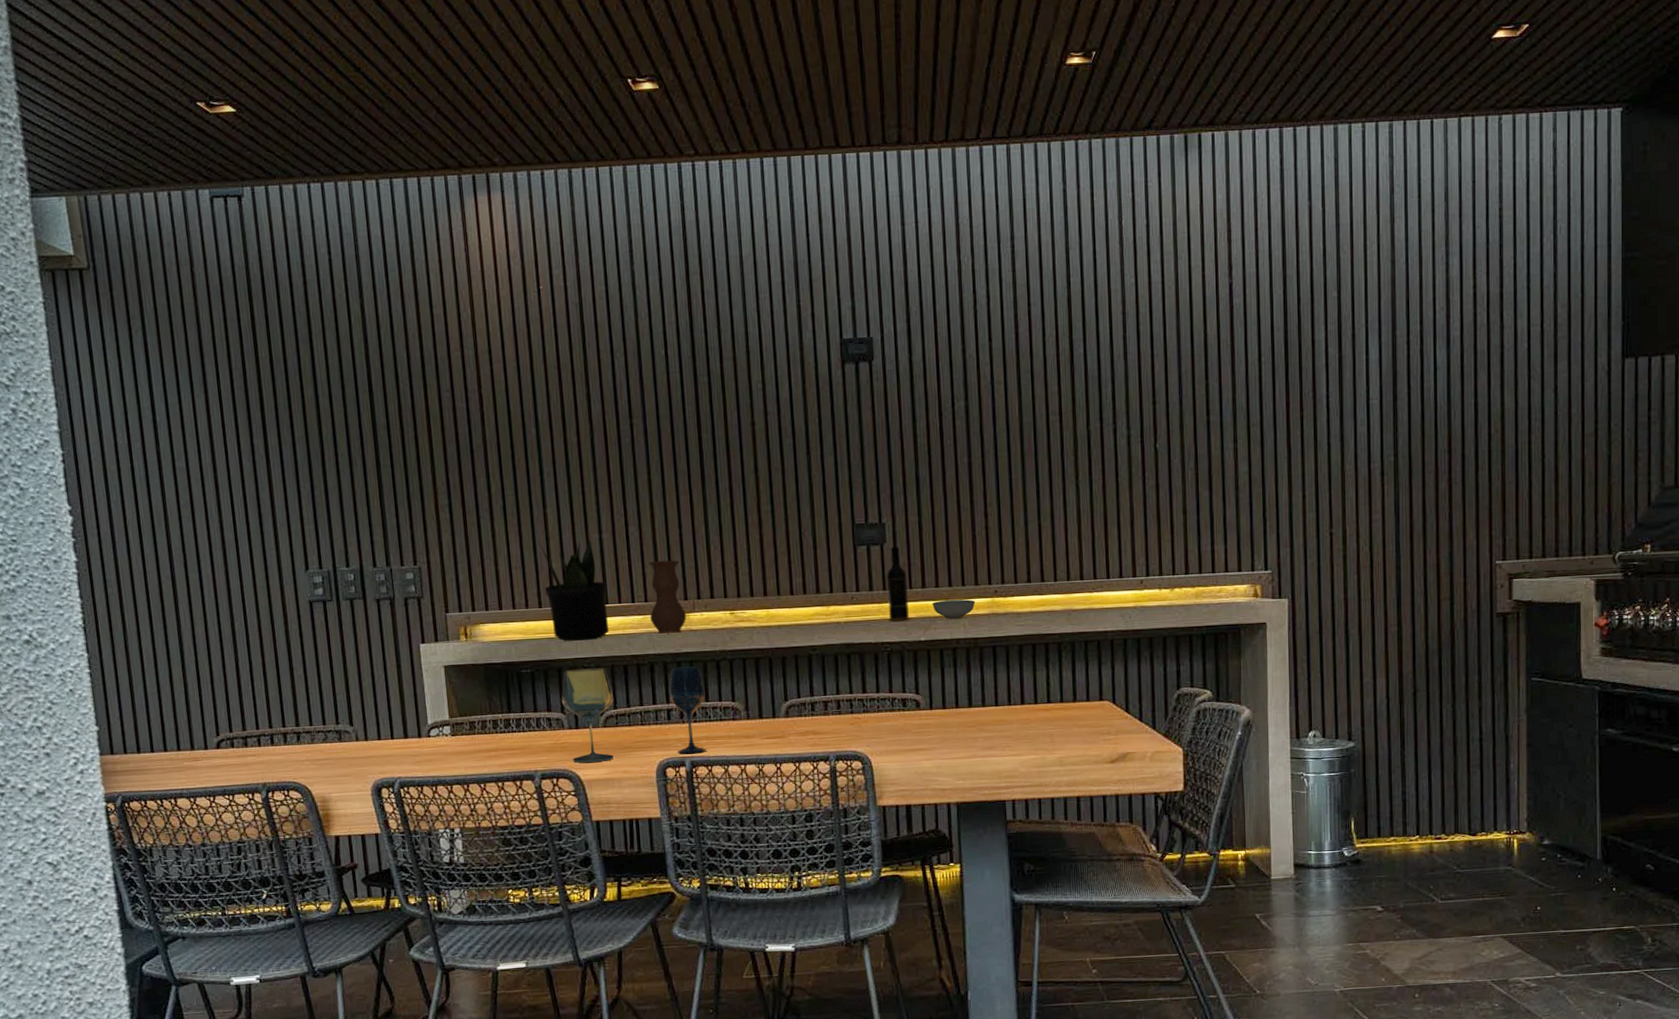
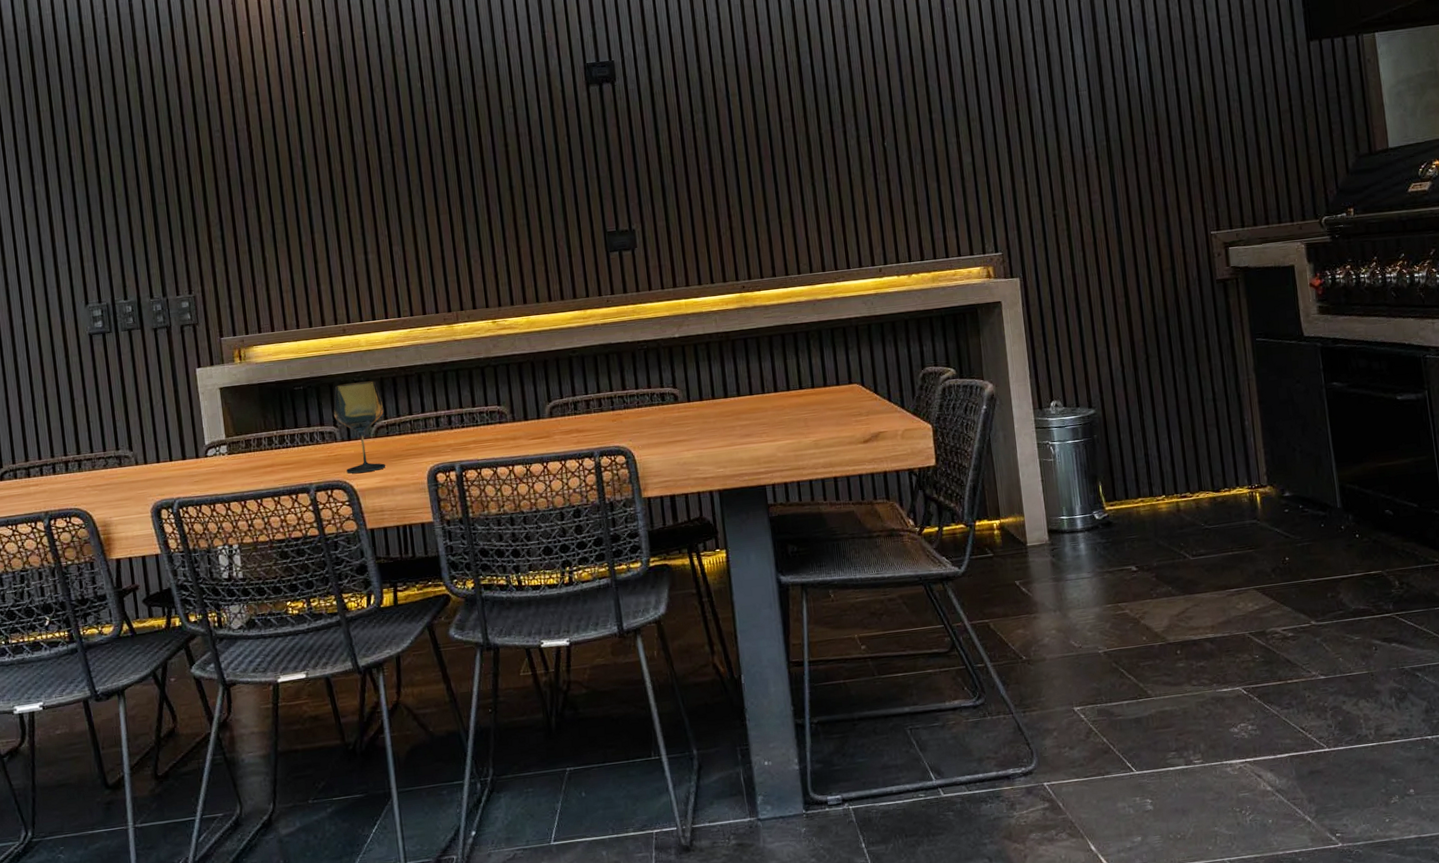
planter: present [538,540,610,641] -> none [307,261,378,358]
vase: present [647,560,687,634] -> none [412,275,451,345]
wineglass: present [669,666,707,754] -> none [437,373,476,459]
wine bottle: present [886,546,909,621] -> none [639,250,663,320]
bowl: present [932,599,976,619] -> none [683,296,725,315]

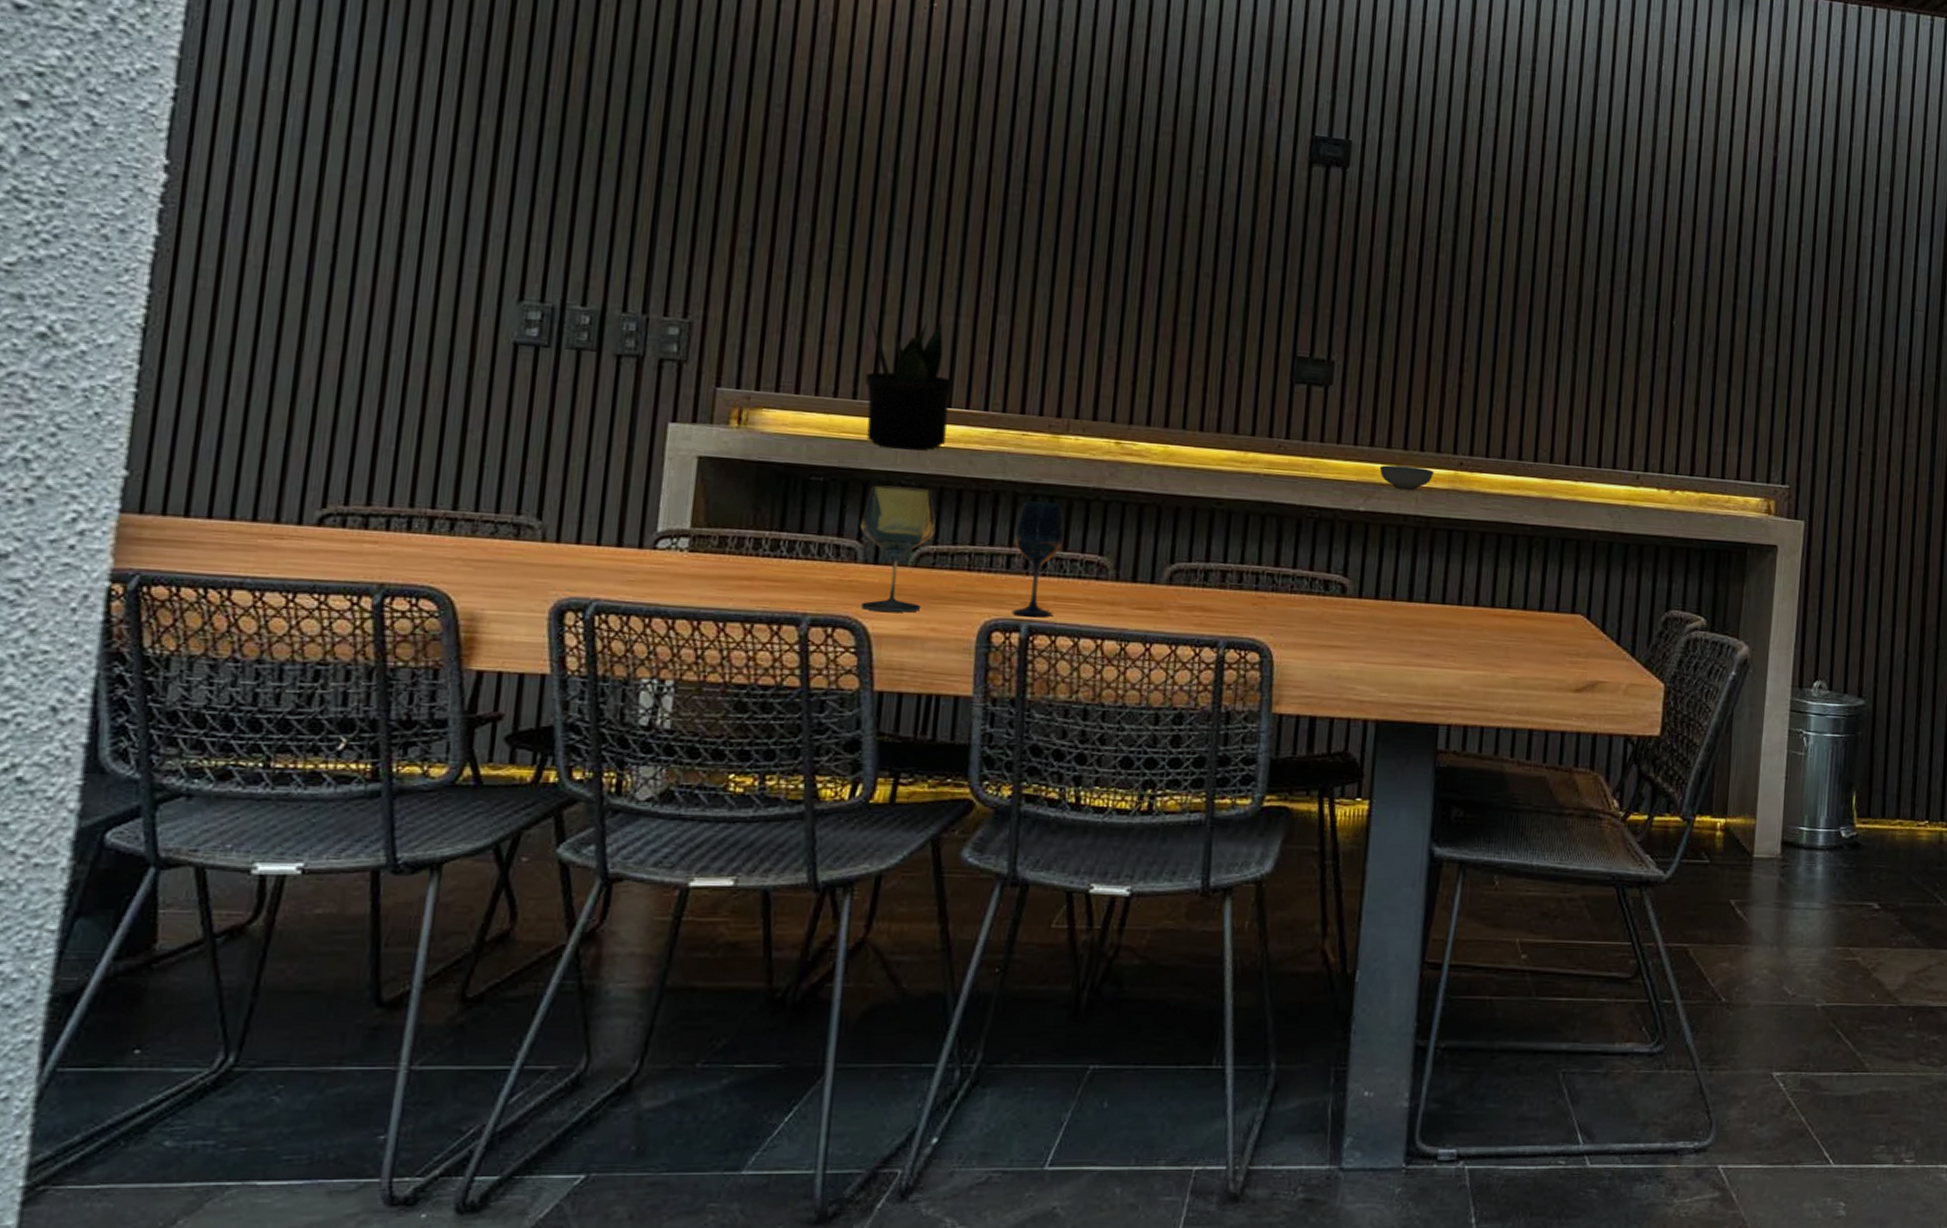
planter: none [307,261,378,358] -> present [864,314,954,450]
wineglass: none [437,373,476,459] -> present [1011,501,1065,617]
bowl: none [683,296,725,315] -> present [1379,465,1435,490]

